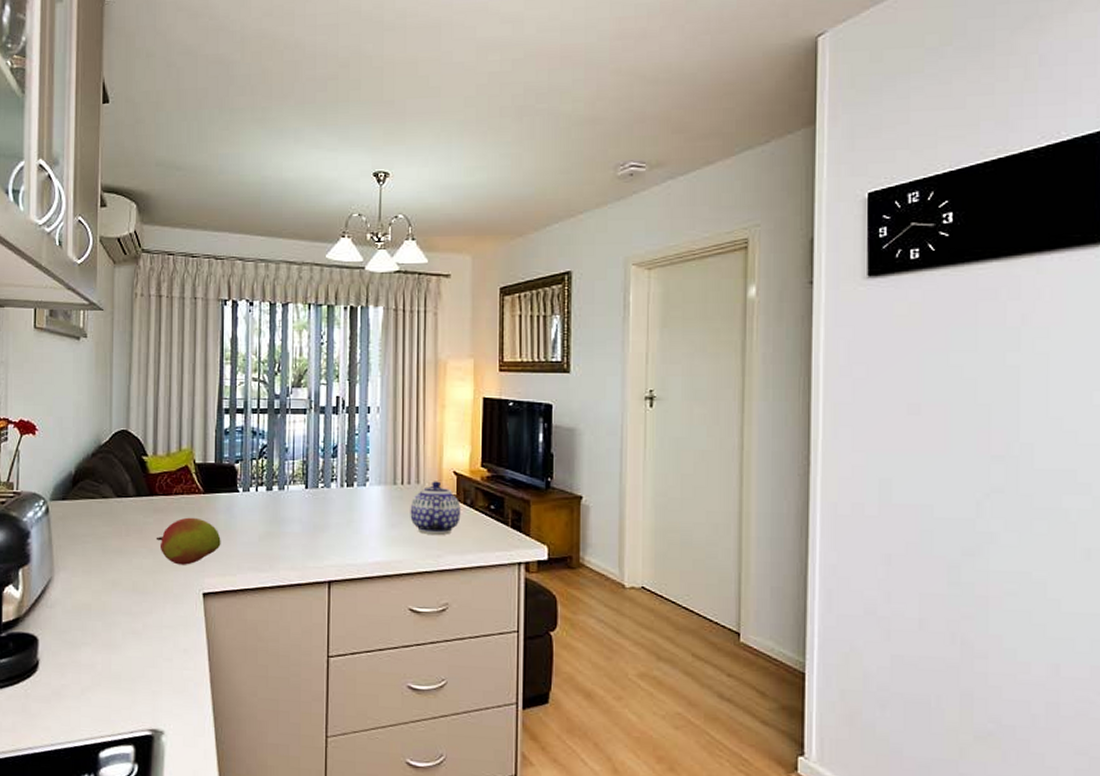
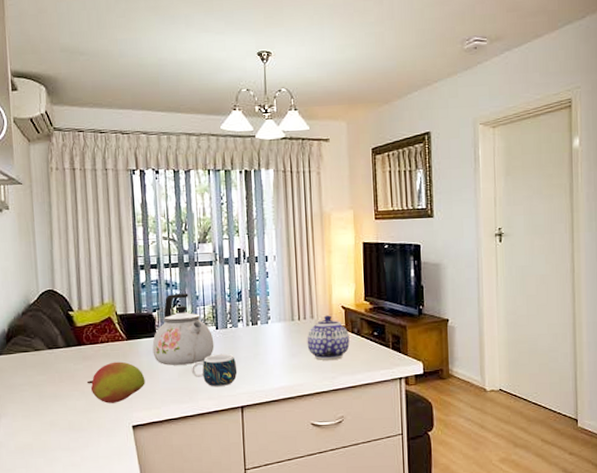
kettle: none [232,443,302,527] -> present [152,293,214,365]
mug: none [273,517,327,556] -> present [191,353,238,387]

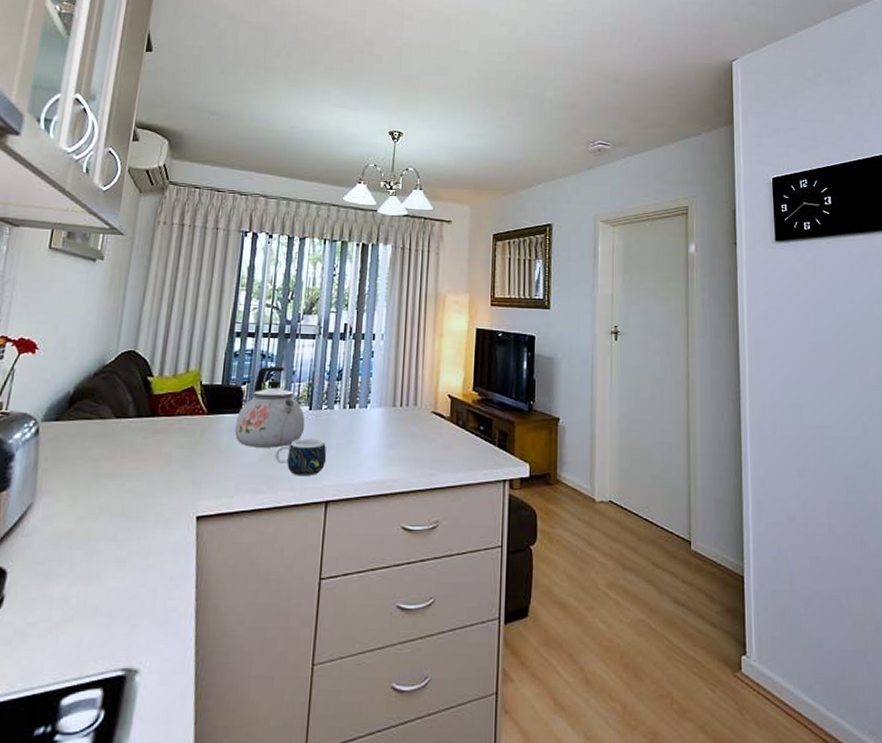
fruit: present [86,361,145,403] -> none [152,438,221,488]
teapot: present [307,315,350,360] -> none [407,403,454,454]

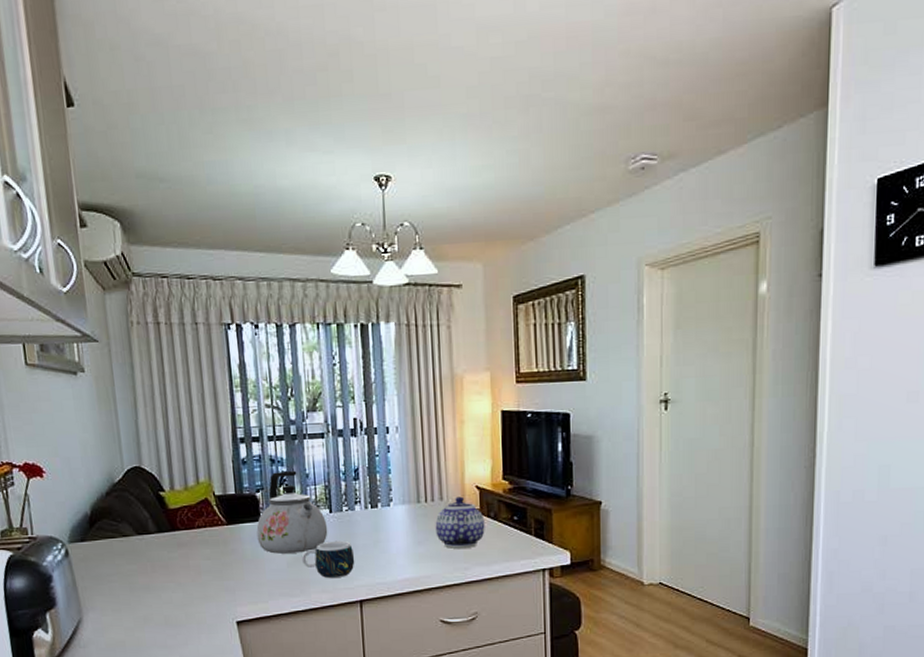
teapot: none [407,403,454,454] -> present [435,496,485,549]

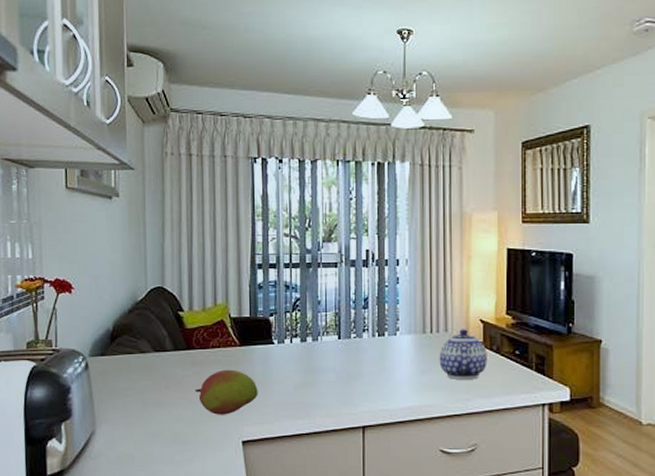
fruit: none [183,549,250,596] -> present [194,369,258,415]
kettle: present [256,470,328,554] -> none [267,296,336,377]
mug: present [301,540,355,579] -> none [308,366,360,404]

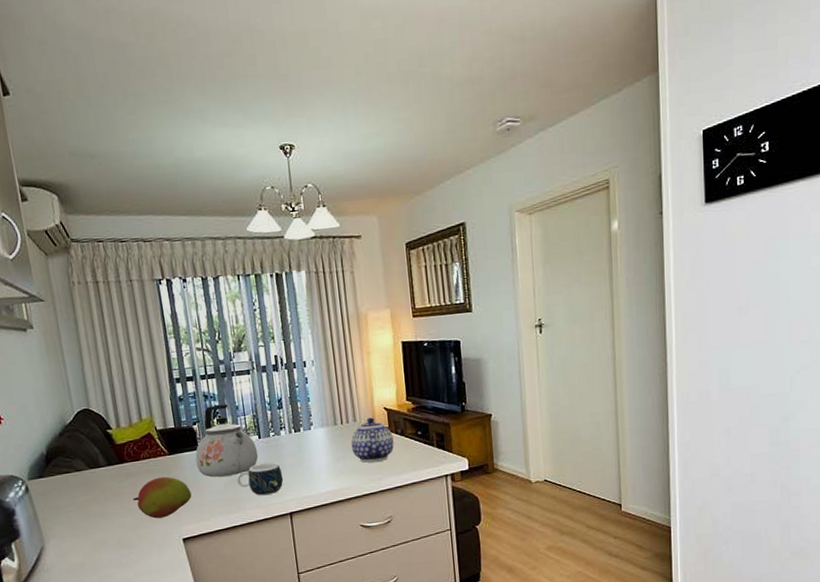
kettle: none [267,296,336,377] -> present [195,403,259,477]
mug: none [308,366,360,404] -> present [236,462,284,496]

